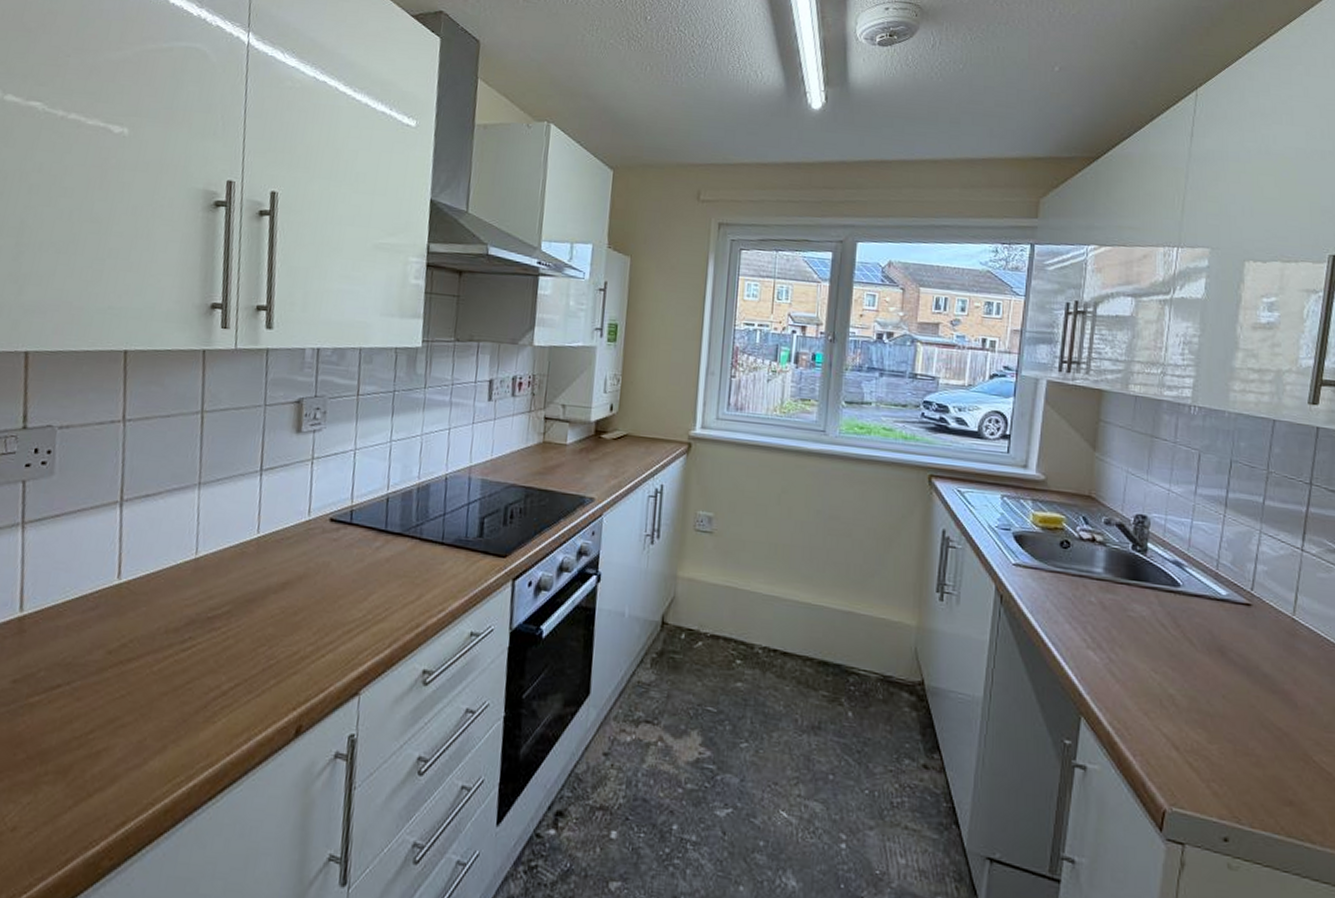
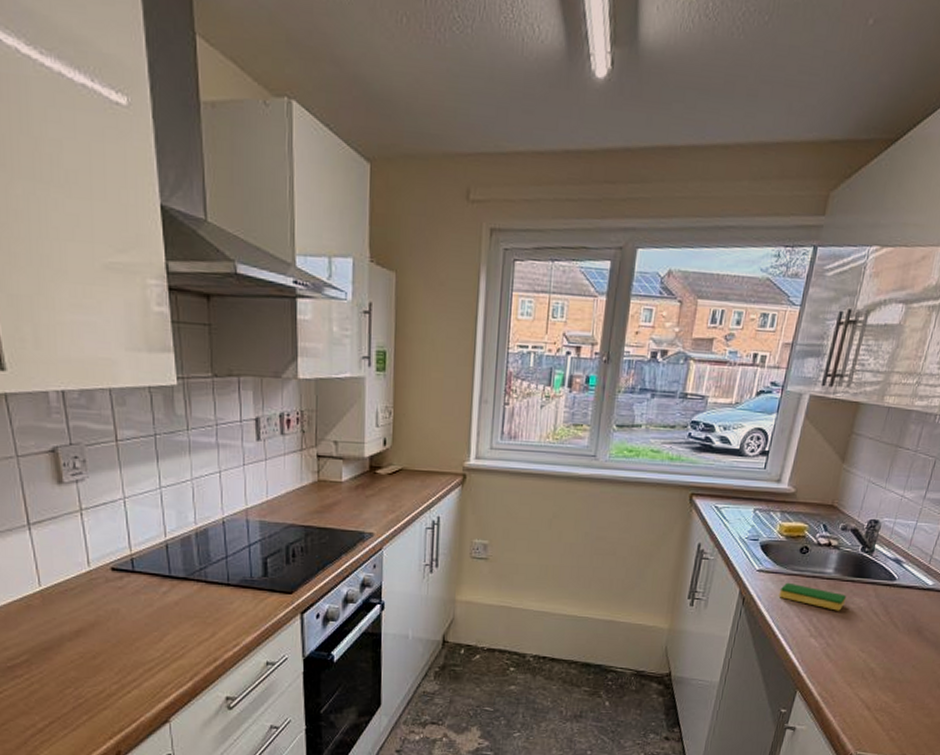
dish sponge: none [1042,580,1124,619] -> present [779,582,847,611]

